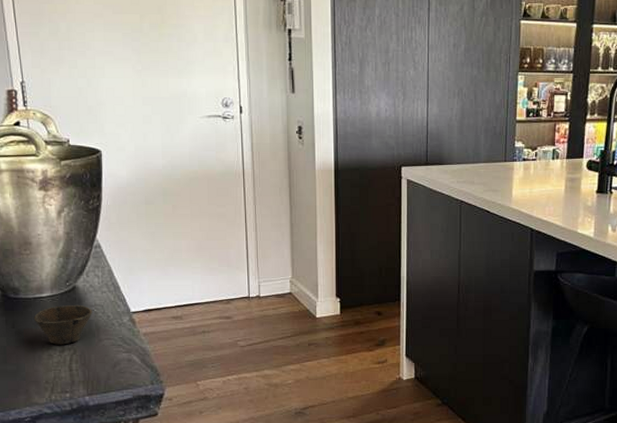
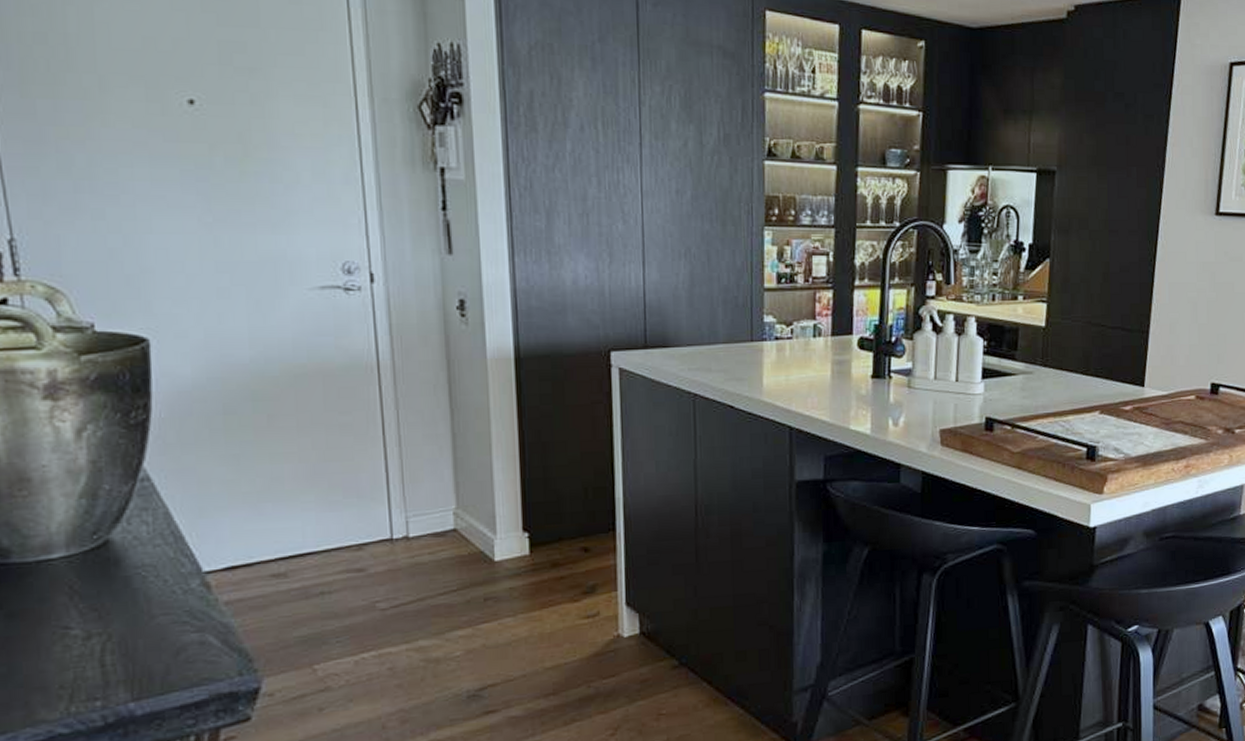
cup: present [33,304,92,345] -> none [36,566,138,630]

